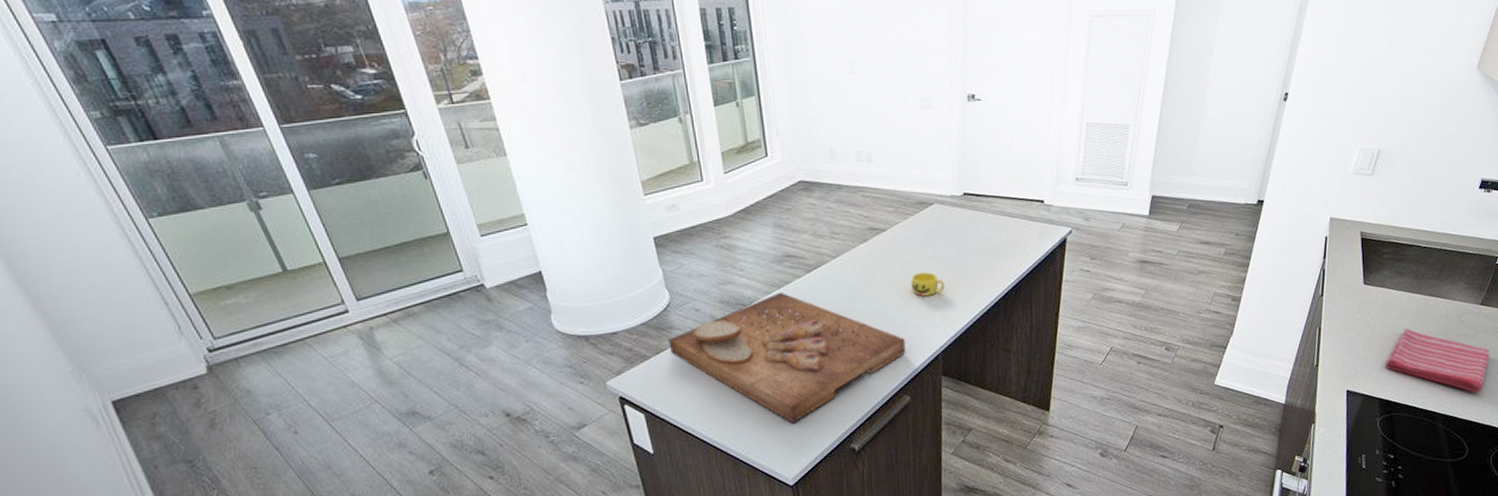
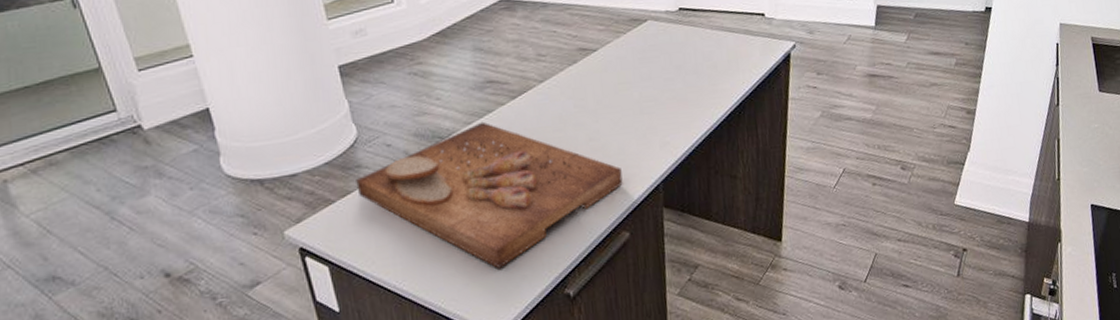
cup: present [911,272,944,297] -> none [625,94,663,122]

